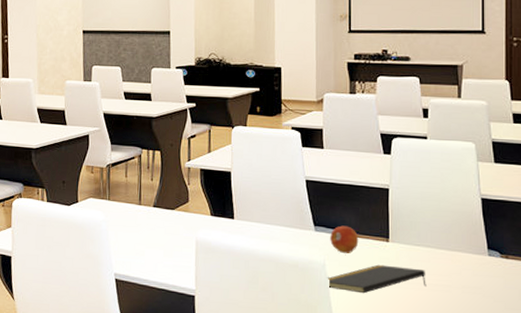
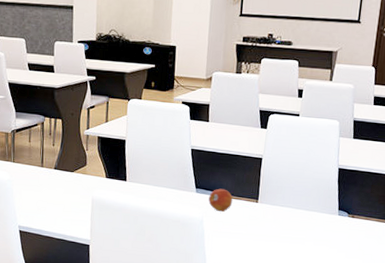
notepad: present [327,264,426,294] -> none [203,221,286,245]

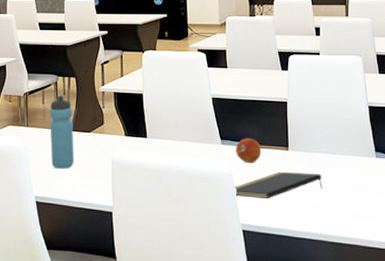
water bottle: none [35,135,58,203] -> present [50,95,74,169]
notepad: none [203,221,286,245] -> present [234,171,323,199]

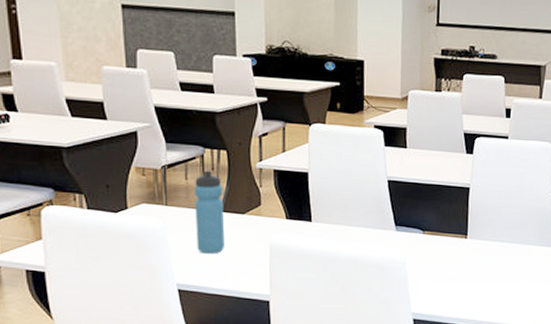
notepad: present [234,171,323,199] -> none [407,260,499,288]
fruit: present [236,138,262,164] -> none [411,224,439,252]

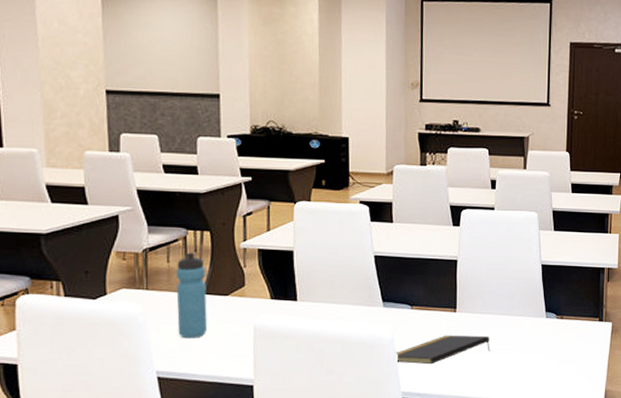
notepad: none [407,260,499,288] -> present [395,335,490,365]

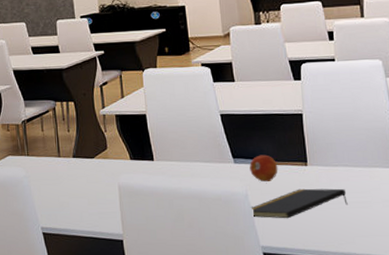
water bottle: present [176,252,207,339] -> none [50,121,79,198]
fruit: none [399,299,428,328] -> present [249,154,278,183]

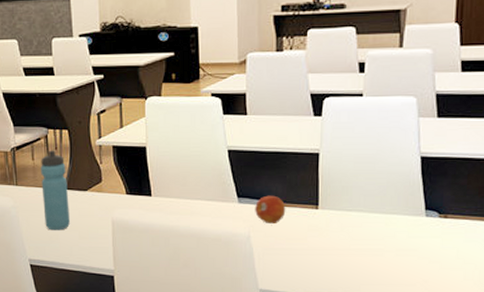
water bottle: none [50,121,79,198] -> present [41,150,70,230]
notepad: present [250,188,348,219] -> none [252,233,358,263]

